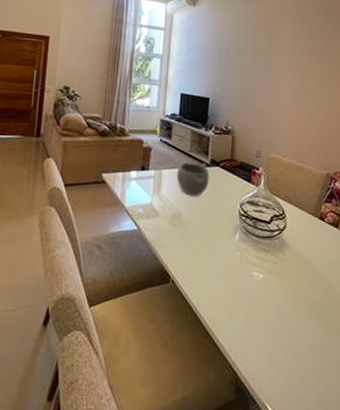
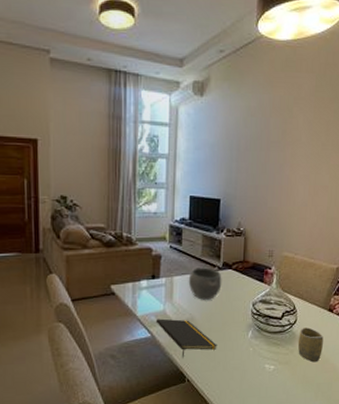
notepad: none [143,211,204,256] -> present [155,318,217,358]
cup: none [287,235,315,275] -> present [297,327,324,363]

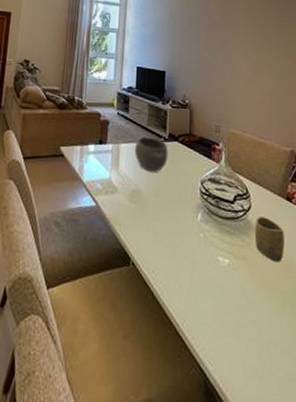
notepad: present [155,318,217,358] -> none [101,187,164,235]

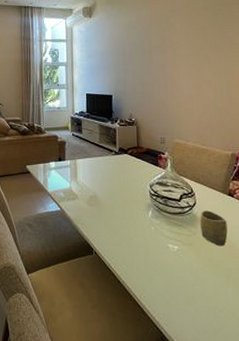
bowl: present [134,137,168,172] -> none [89,152,120,180]

